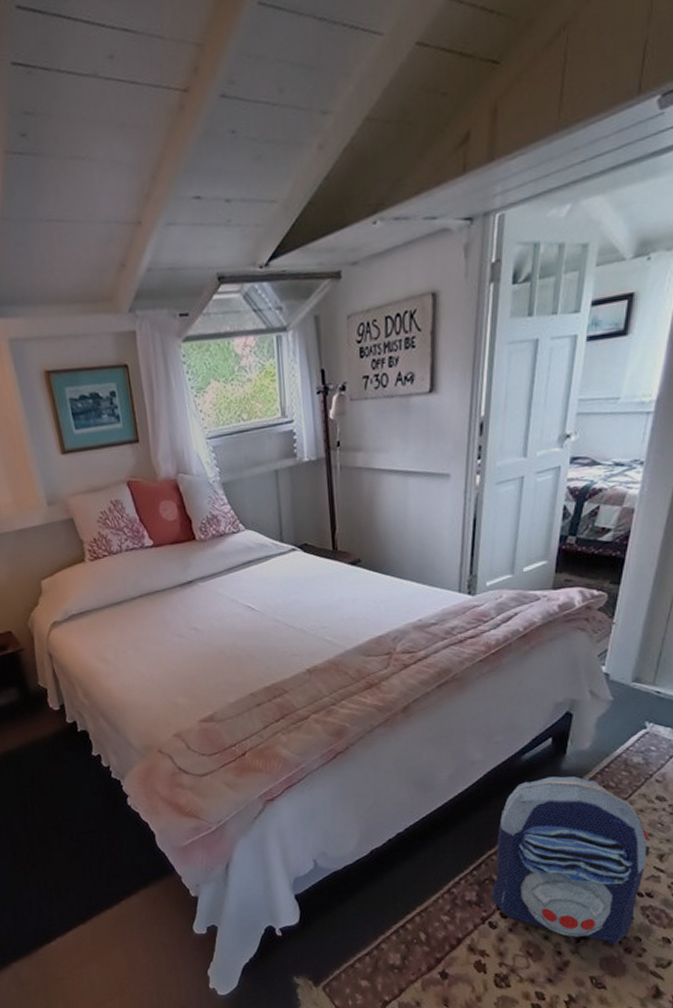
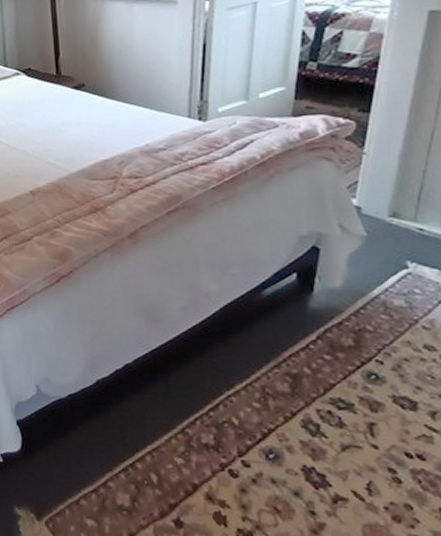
backpack: present [492,775,650,944] -> none [231,315,418,510]

